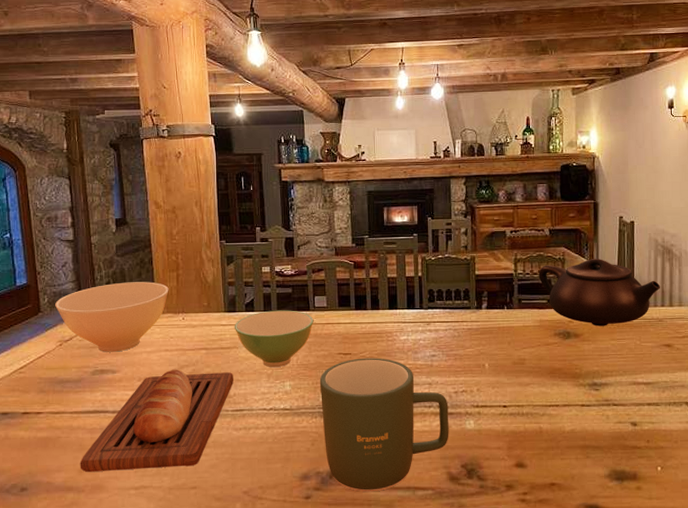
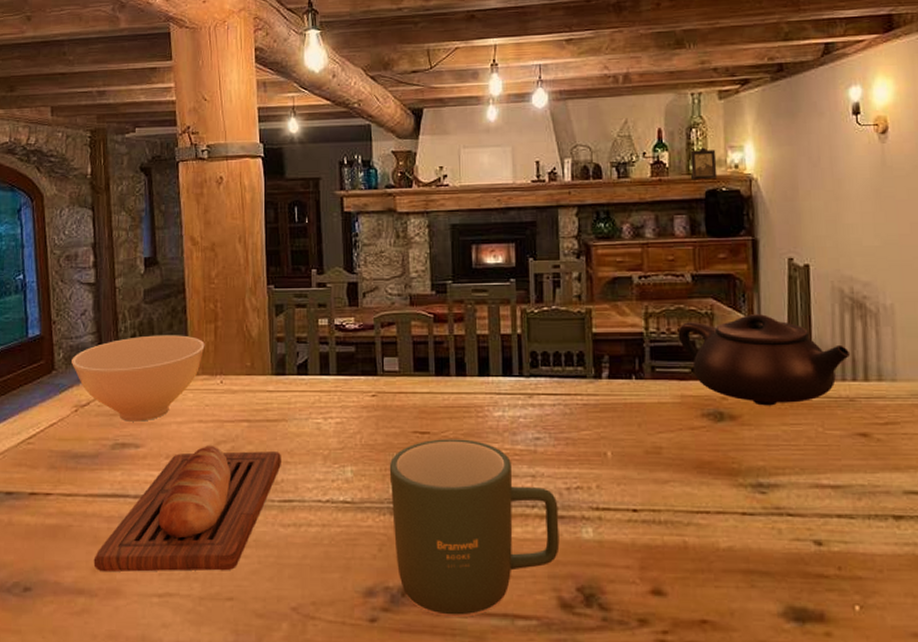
bowl: present [234,310,314,368] -> none [282,374,383,448]
photo frame: none [550,132,570,157] -> present [690,147,718,180]

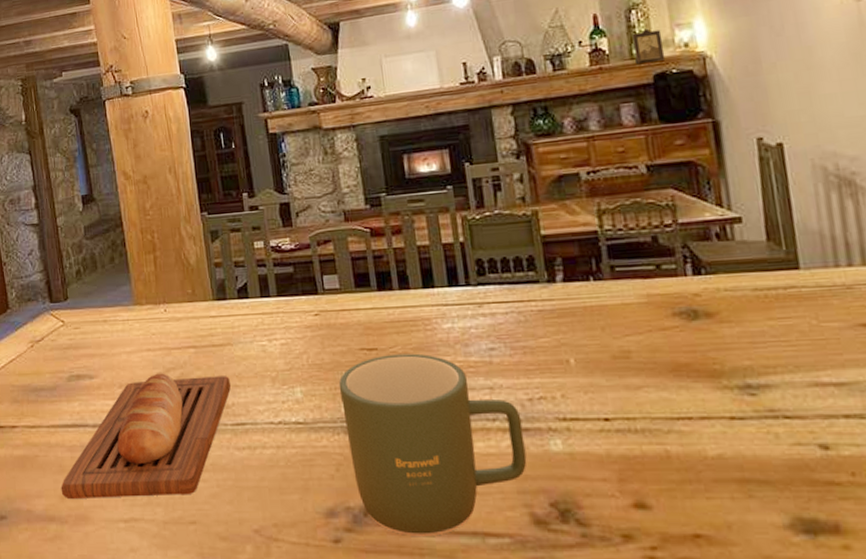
bowl: present [71,335,205,422] -> none [24,267,146,354]
teapot: present [678,314,851,406] -> none [636,201,843,300]

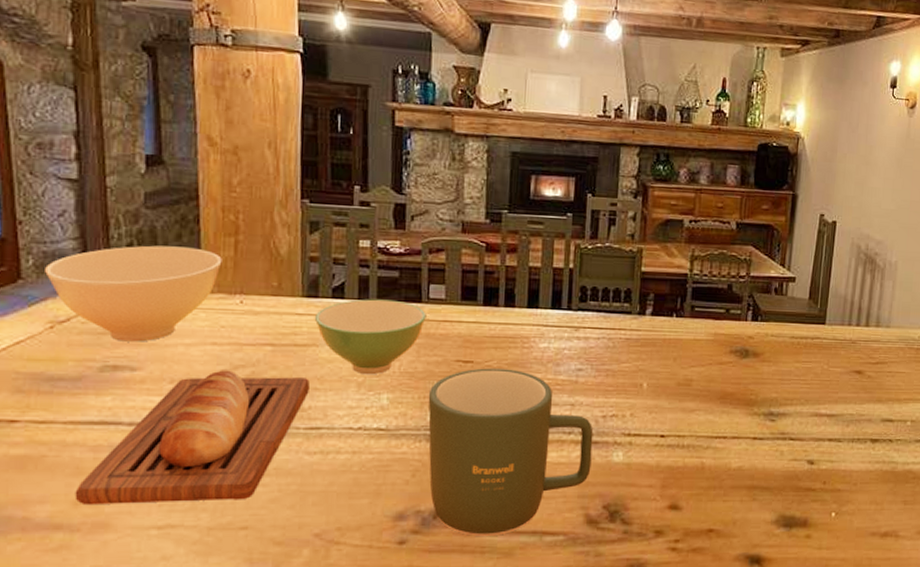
bowl: none [24,267,146,354] -> present [45,245,222,342]
bowl: none [225,294,325,369] -> present [314,299,427,375]
photo frame: present [632,28,666,65] -> none [747,101,772,134]

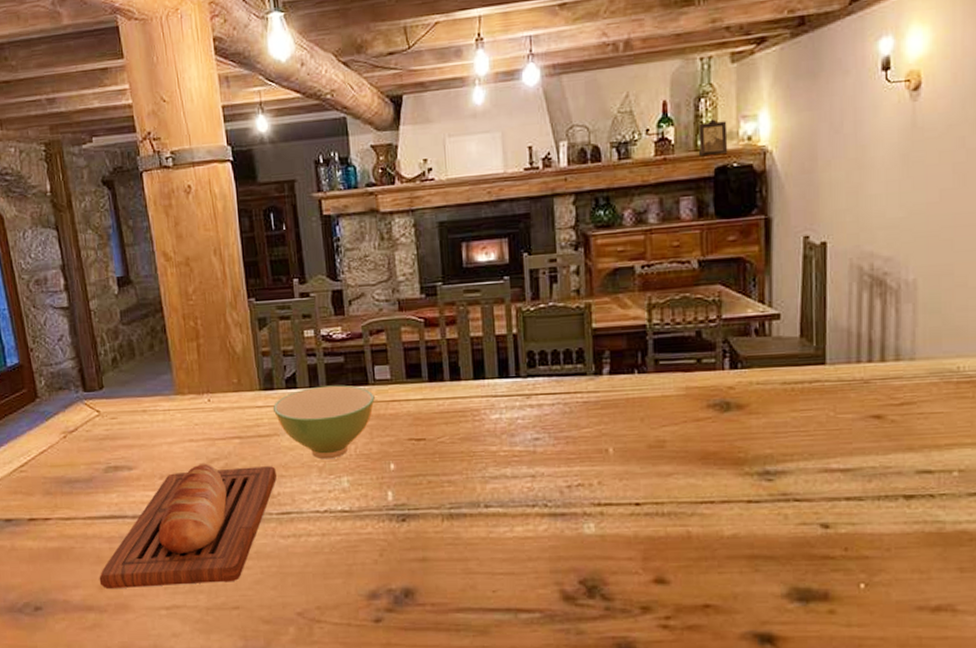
bowl: present [45,245,222,342] -> none [54,355,189,445]
mug: present [428,368,594,537] -> none [385,443,561,615]
photo frame: none [747,101,772,134] -> present [698,119,728,157]

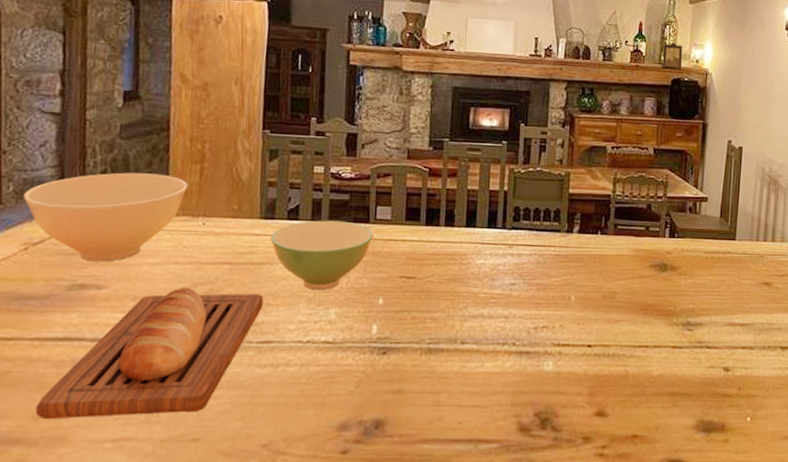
bowl: none [54,355,189,445] -> present [24,172,188,262]

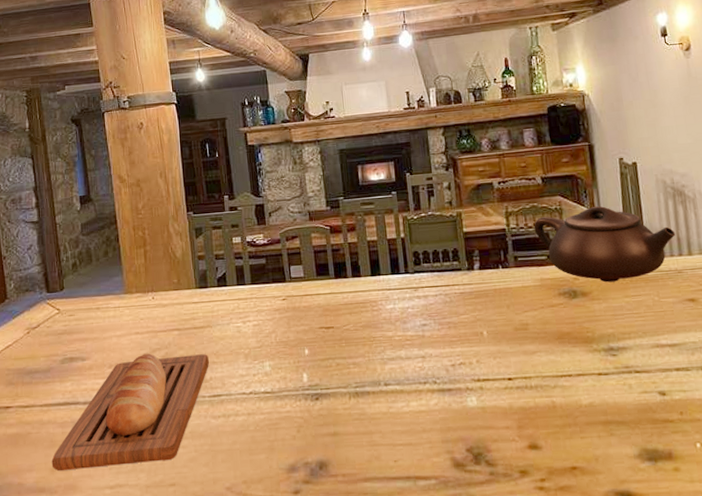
bowl: present [24,172,188,262] -> none [22,260,137,339]
bowl: present [270,220,374,291] -> none [206,282,291,347]
teapot: none [638,184,765,260] -> present [534,206,676,283]
photo frame: present [662,42,683,71] -> none [532,71,556,99]

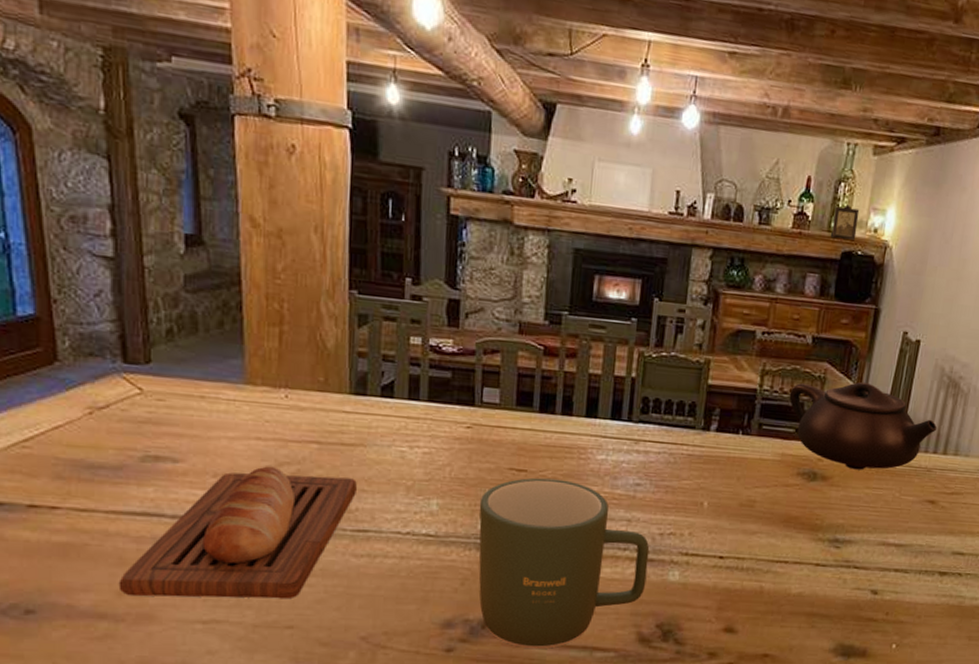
mug: none [301,330,450,484] -> present [478,477,650,650]
photo frame: none [532,71,556,99] -> present [831,204,860,241]

